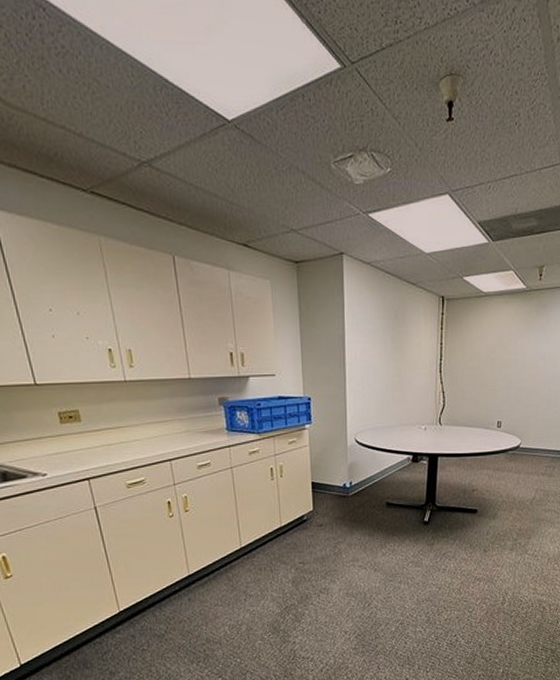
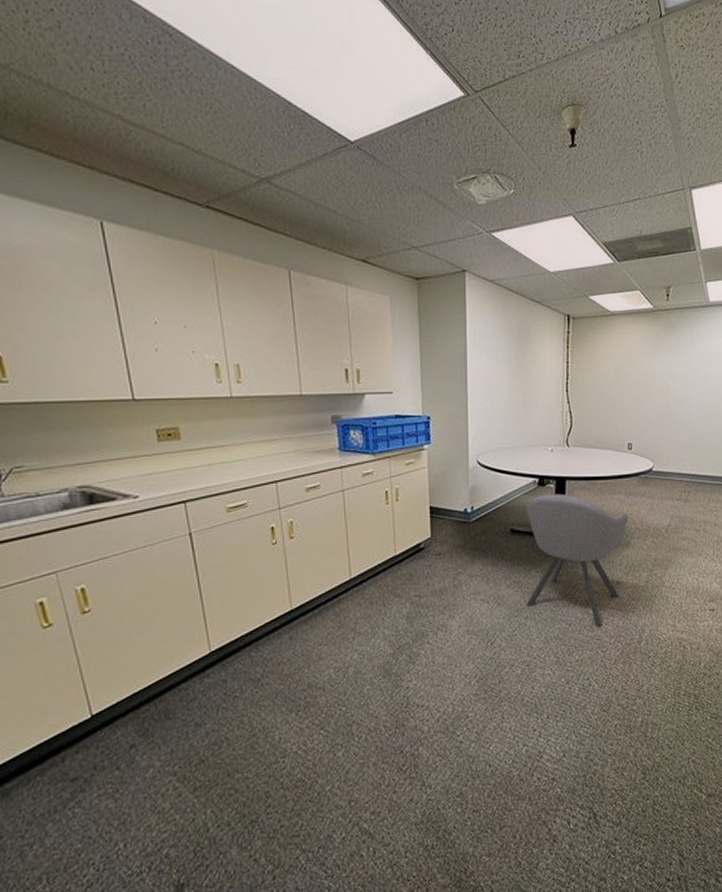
chair: none [400,469,496,590] -> present [526,493,629,627]

